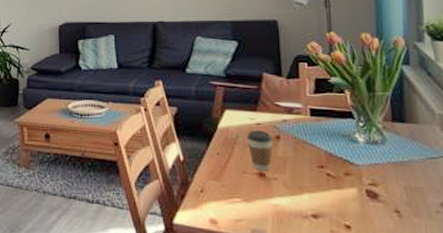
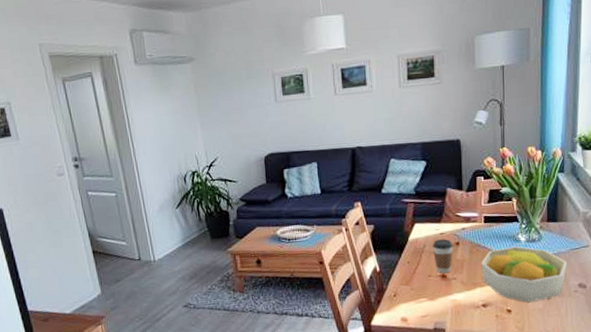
fruit bowl: none [308,147,424,220] -> present [481,246,568,303]

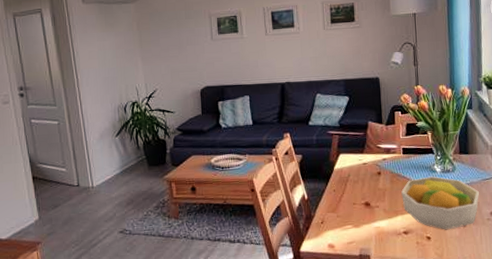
coffee cup: present [433,239,454,273] -> none [357,169,376,202]

